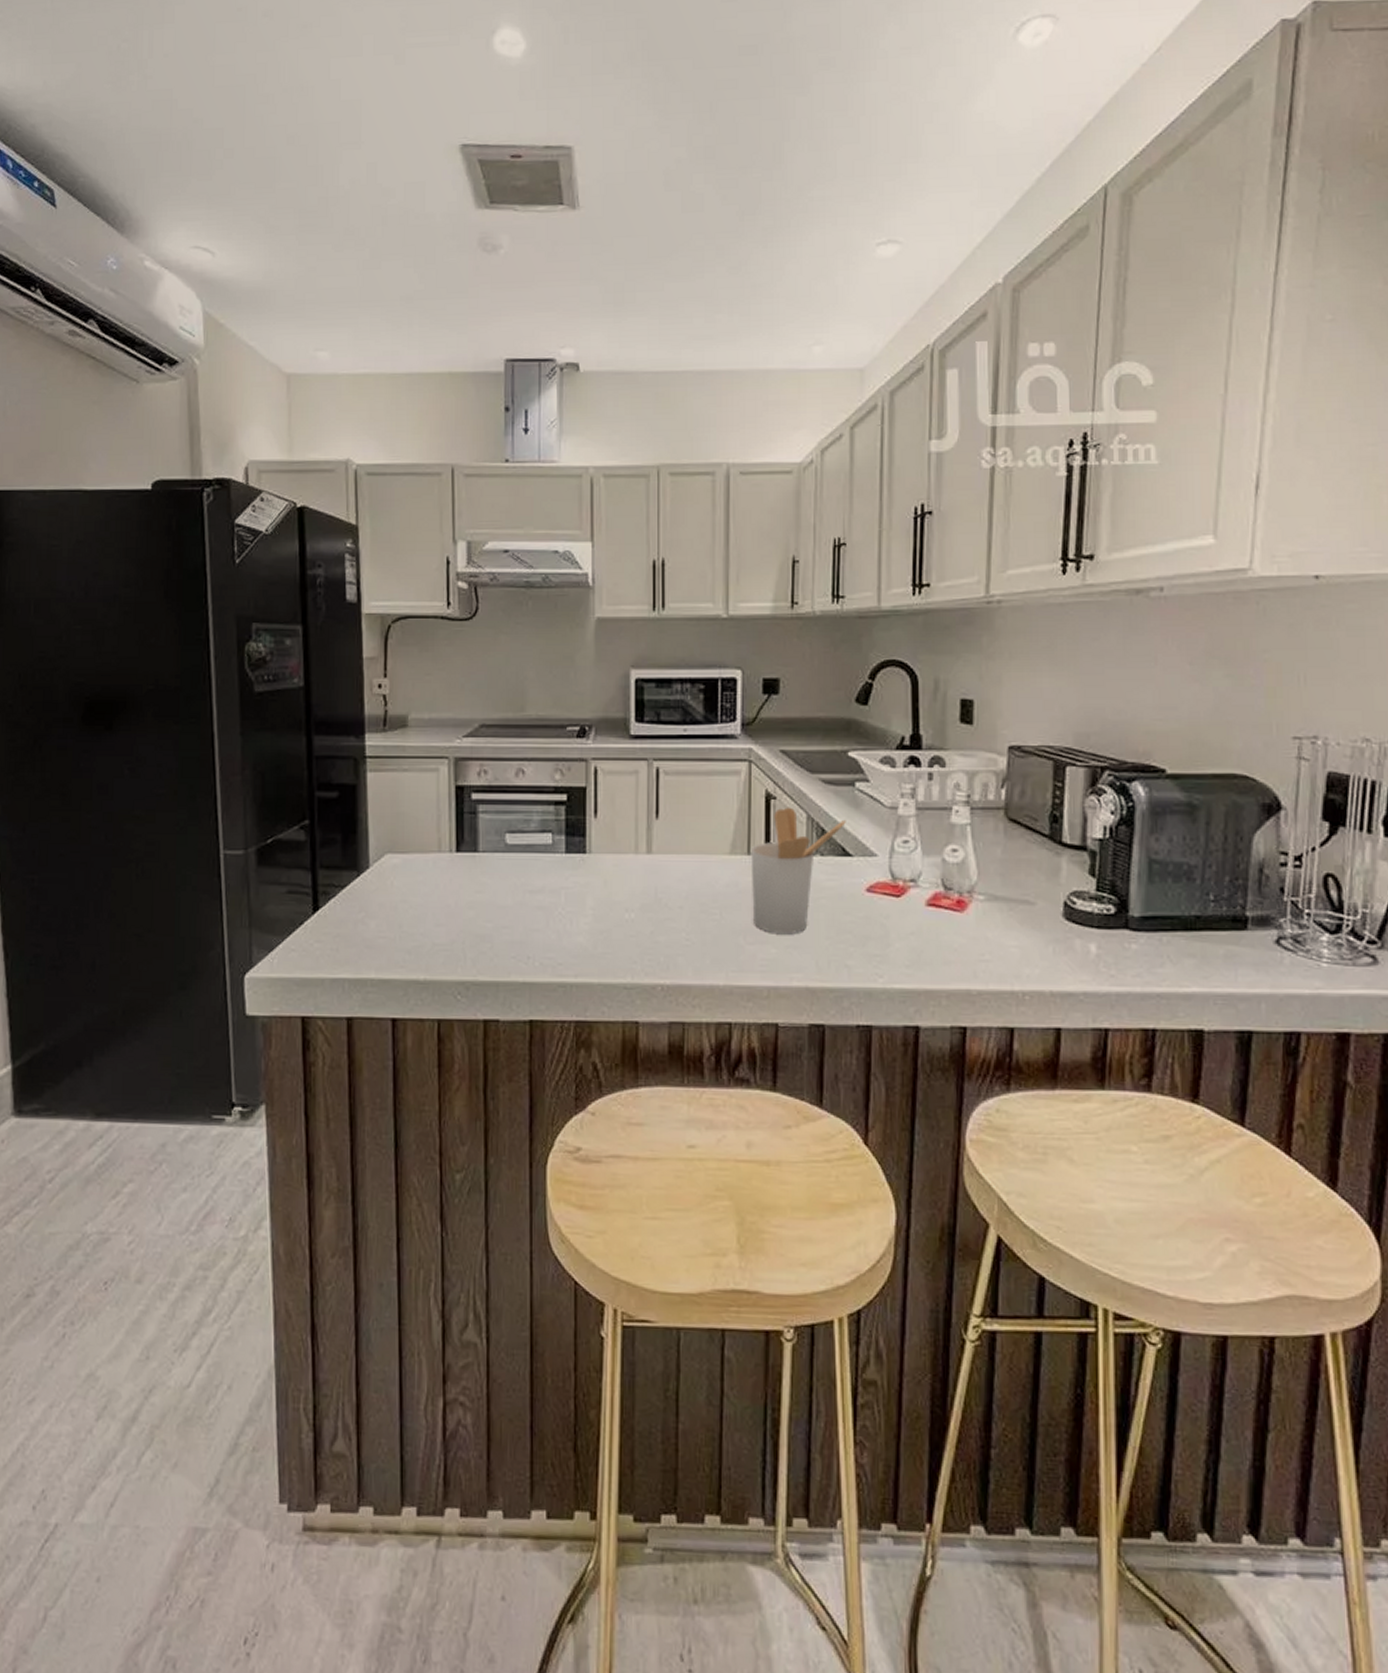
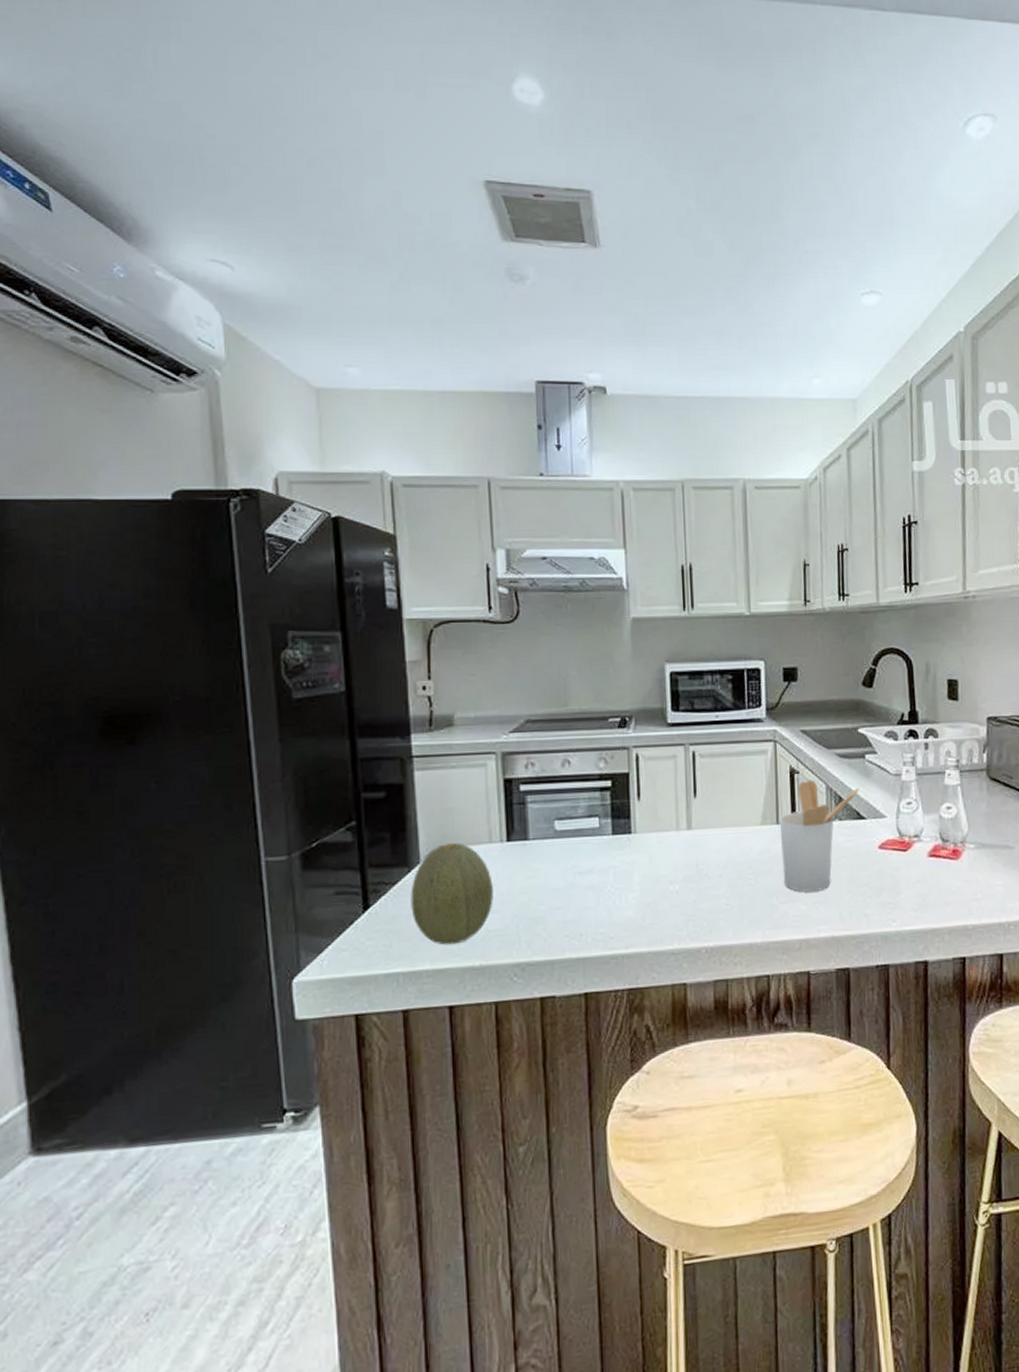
fruit: none [359,850,440,955] -> present [411,843,493,945]

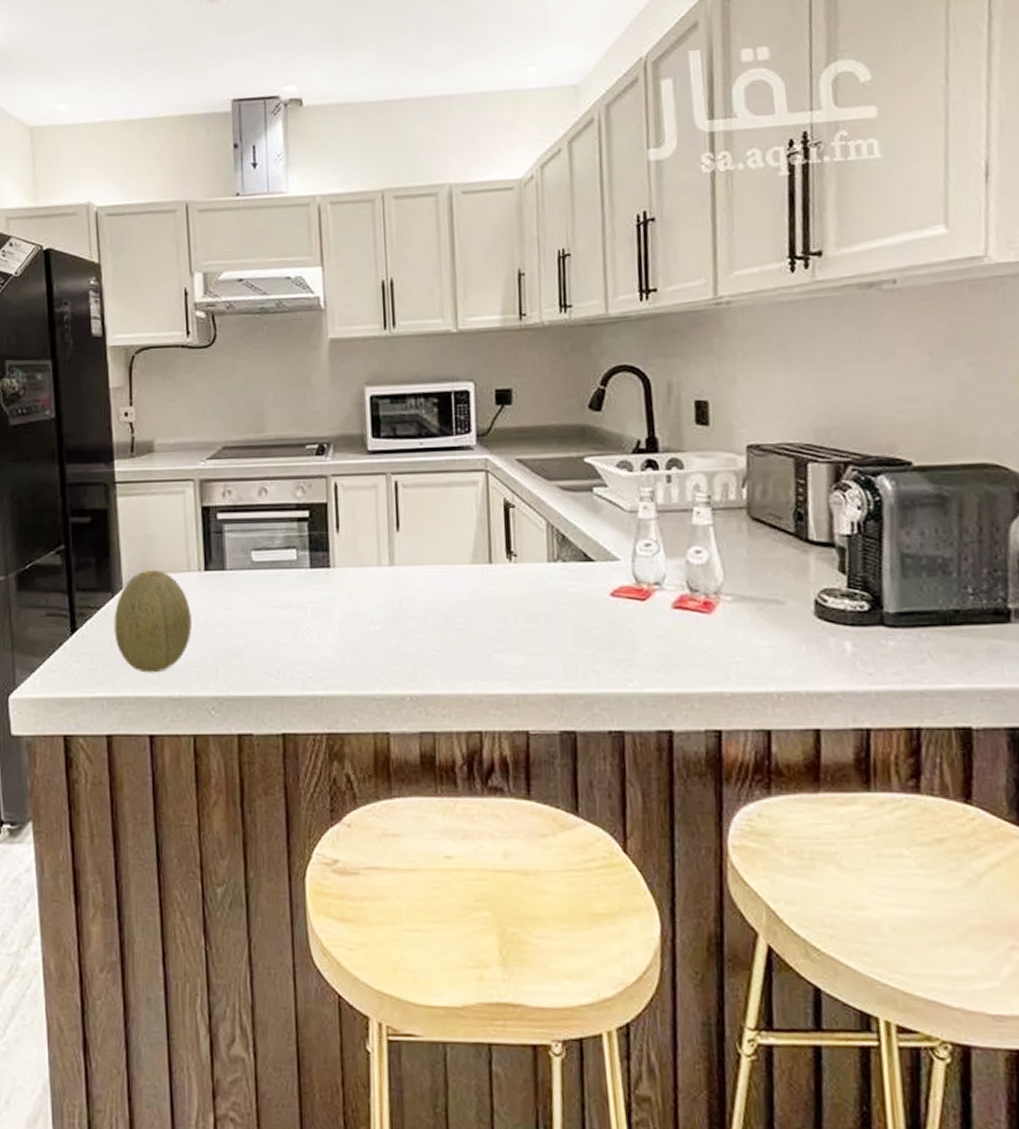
utensil holder: present [779,779,859,892] -> none [492,515,586,642]

